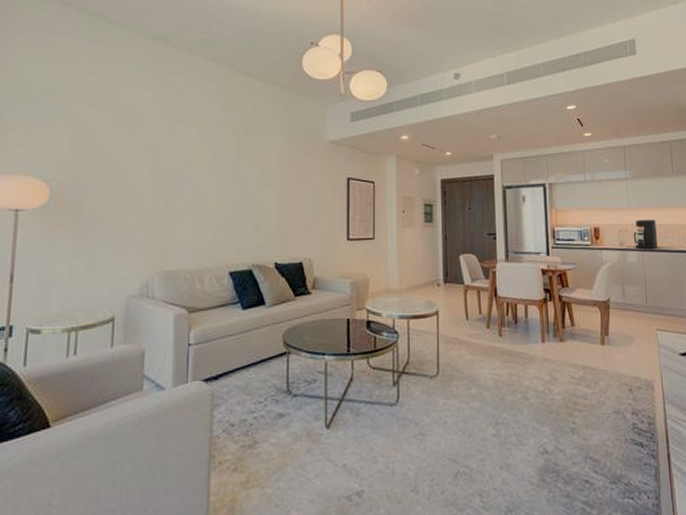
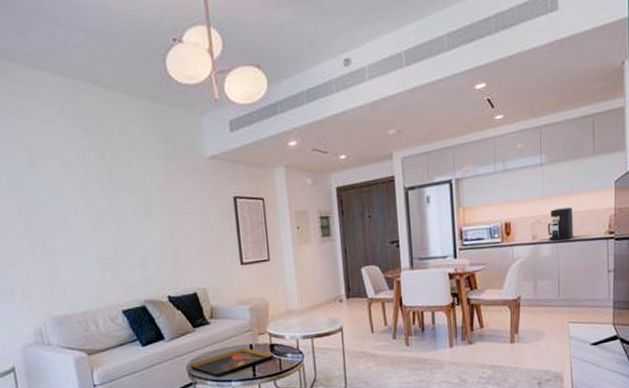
decorative tray: none [286,321,371,350] -> present [189,347,275,378]

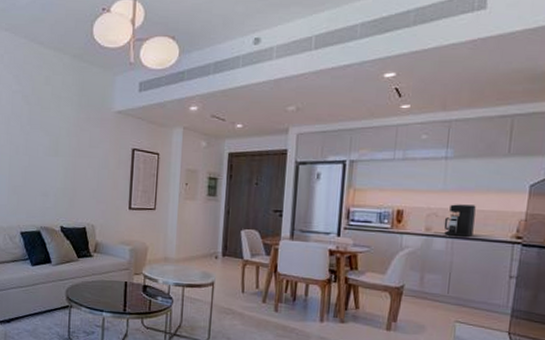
decorative tray: present [189,347,275,378] -> none [69,283,147,306]

